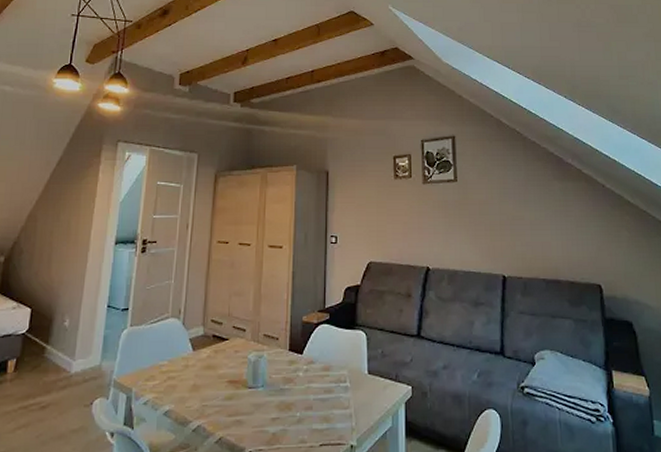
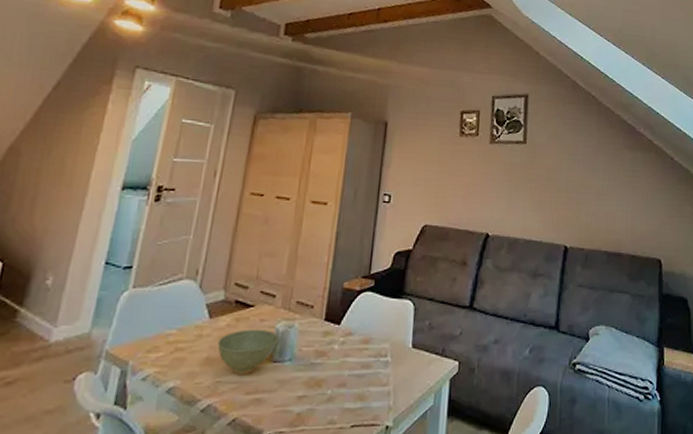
bowl: none [202,359,252,400] -> present [218,329,279,375]

